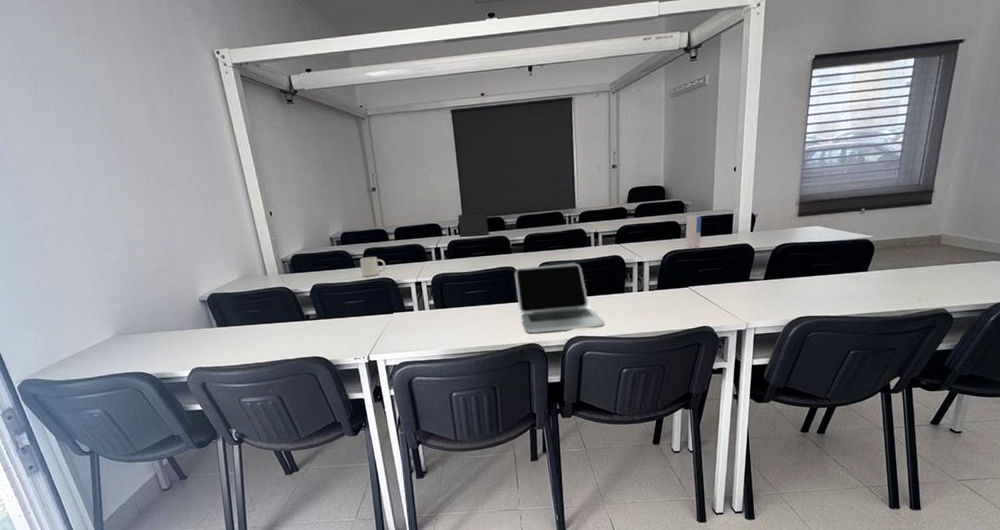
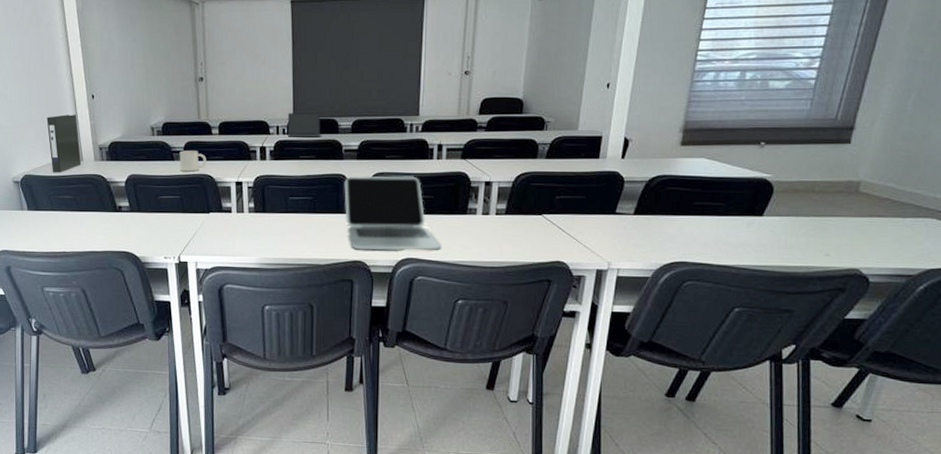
binder: none [227,232,266,289] -> present [46,115,82,172]
book: present [685,215,702,249] -> none [542,133,565,173]

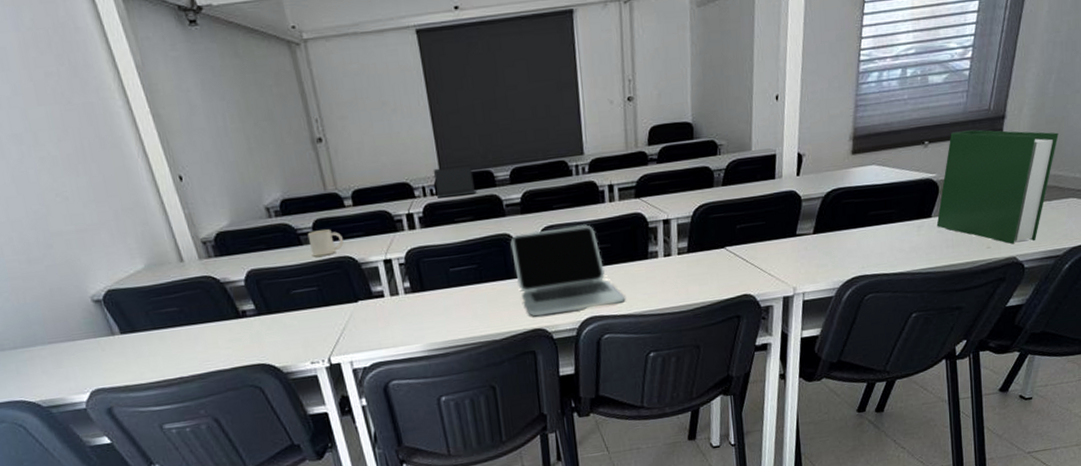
binder: present [46,115,82,172] -> none [122,204,183,281]
binder: none [768,137,917,257] -> present [936,130,1059,244]

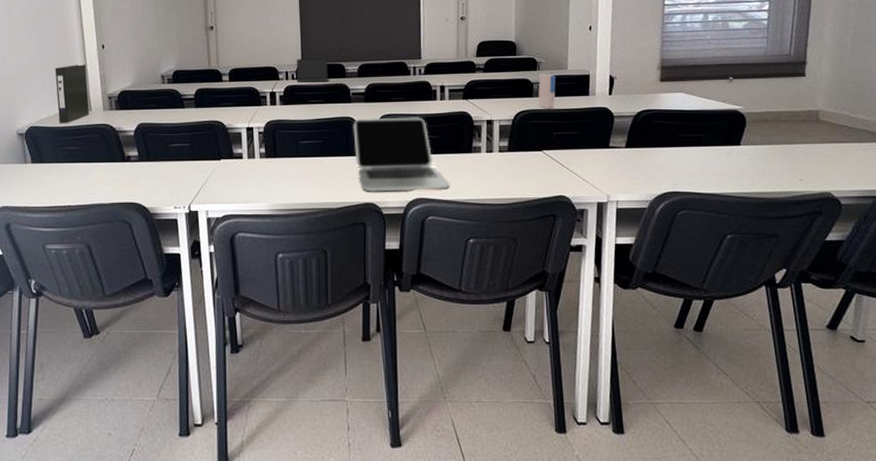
binder: none [122,204,183,281] -> present [55,65,90,123]
mug: present [307,229,344,257] -> none [189,98,217,119]
book: none [719,157,739,200] -> present [538,73,556,110]
binder: present [936,130,1059,244] -> none [746,71,862,180]

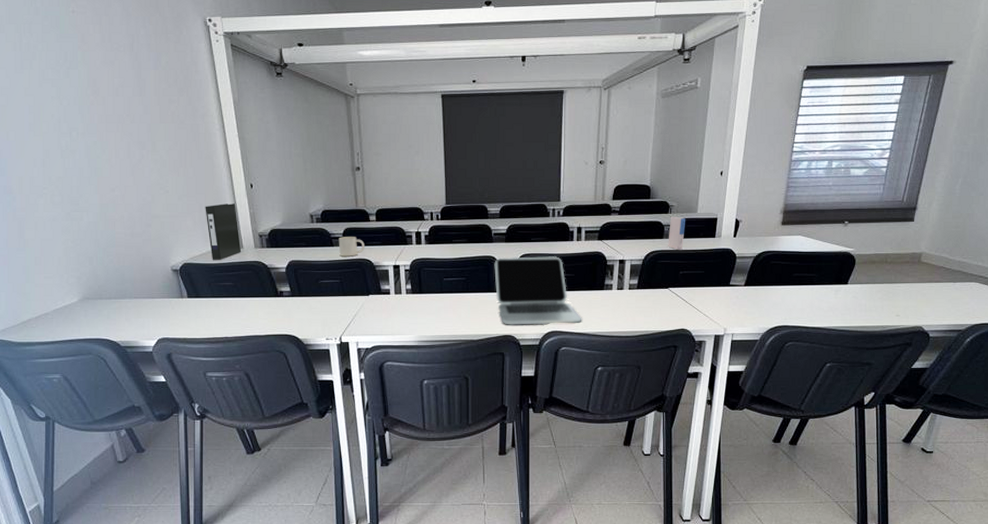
mug: none [189,98,217,119] -> present [338,237,365,256]
laptop: present [296,58,329,82] -> none [440,199,472,222]

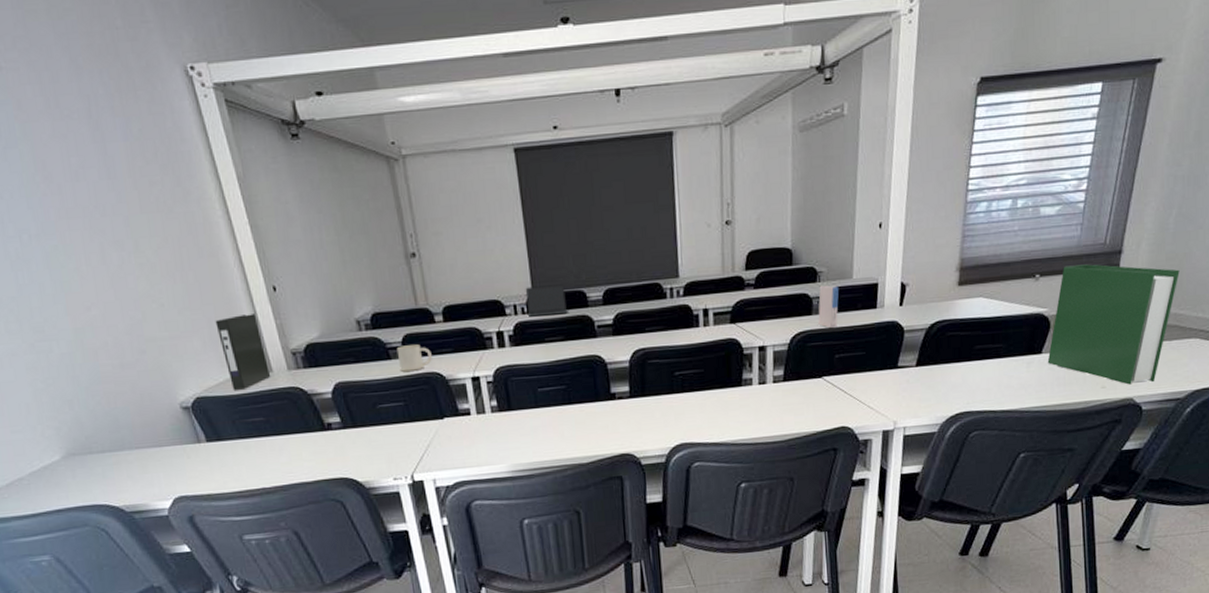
laptop: none [440,199,472,222] -> present [525,284,568,317]
laptop: present [494,256,582,325] -> none [601,349,717,441]
binder: none [852,216,964,315] -> present [1047,264,1180,385]

